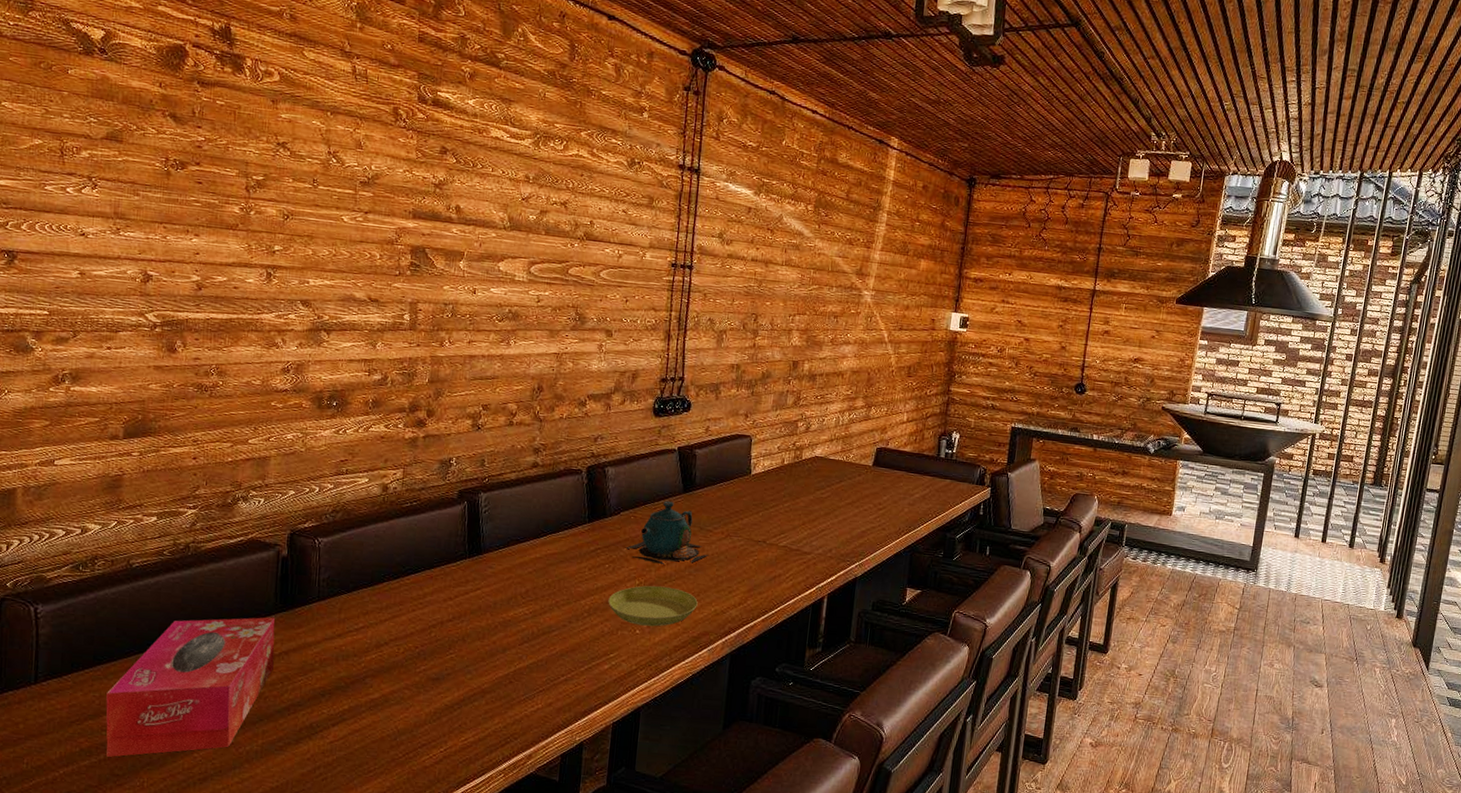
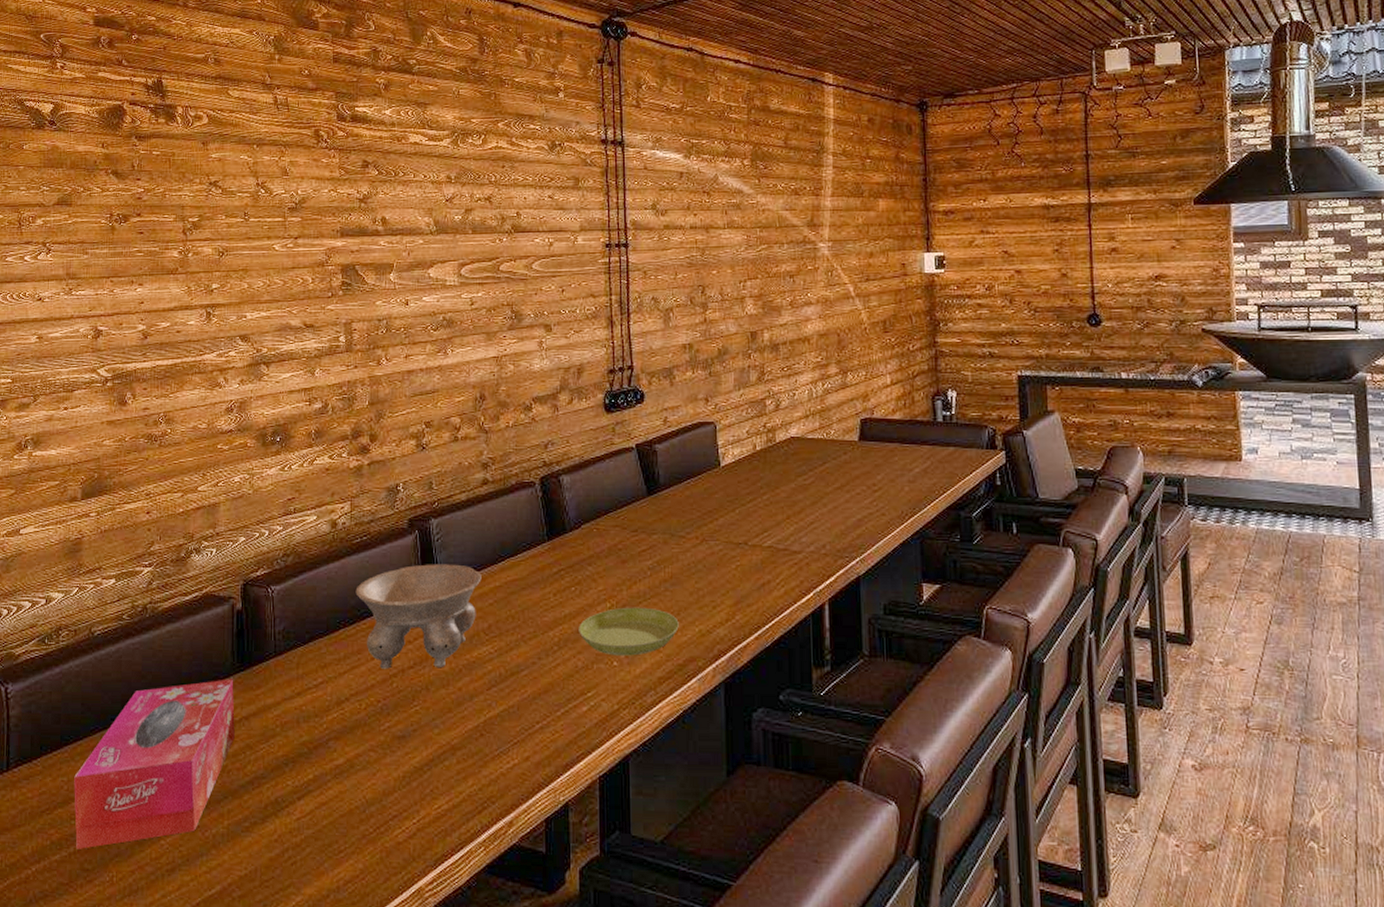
bowl: none [402,532,524,623] -> present [355,564,481,669]
teapot: present [625,501,709,564] -> none [590,507,685,581]

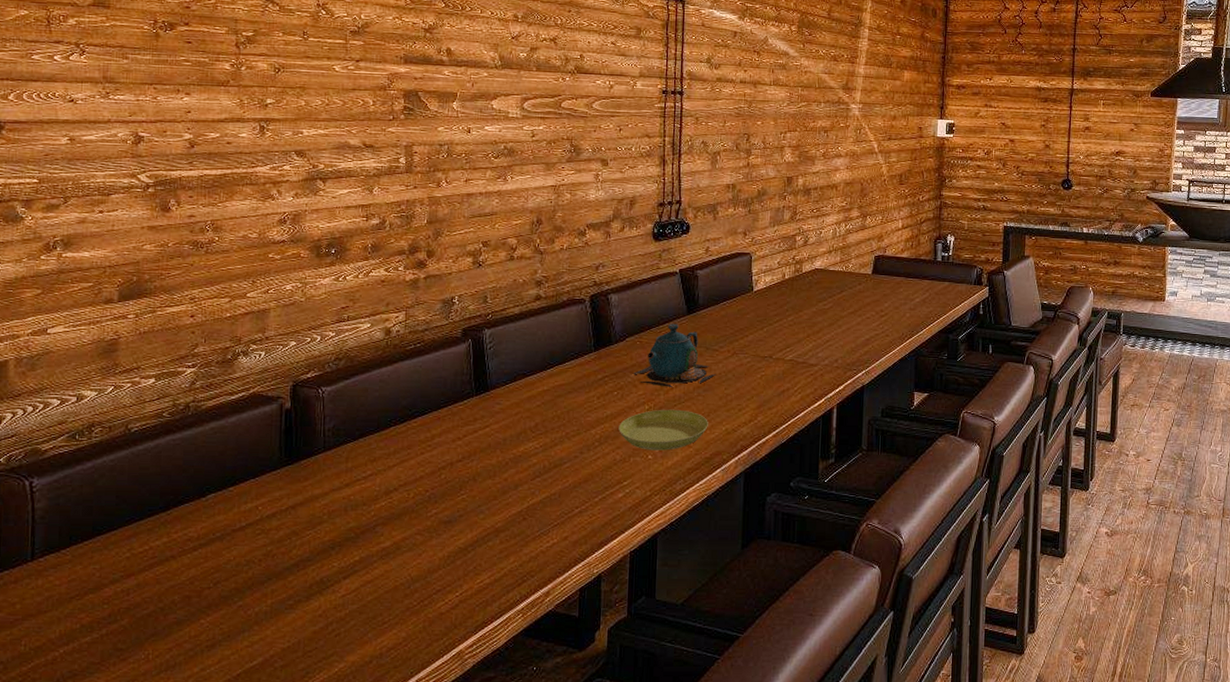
tissue box: present [74,679,235,849] -> none [107,472,281,631]
bowl: present [355,564,481,669] -> none [407,369,531,462]
teapot: none [590,507,685,581] -> present [632,323,717,387]

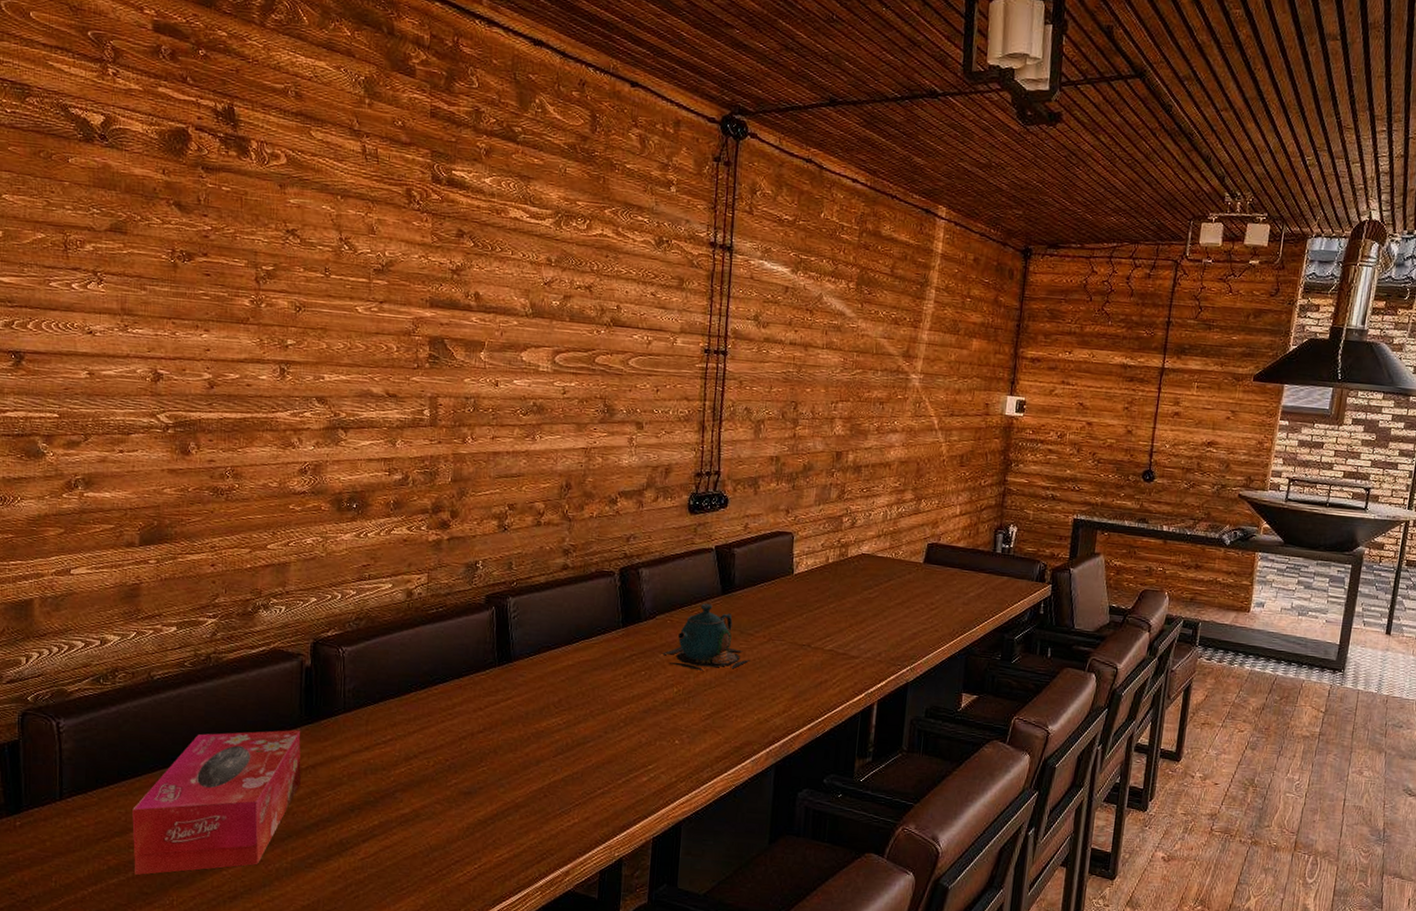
tissue box: none [107,472,281,631] -> present [132,729,301,875]
saucer: present [618,409,708,451] -> none [645,693,740,737]

